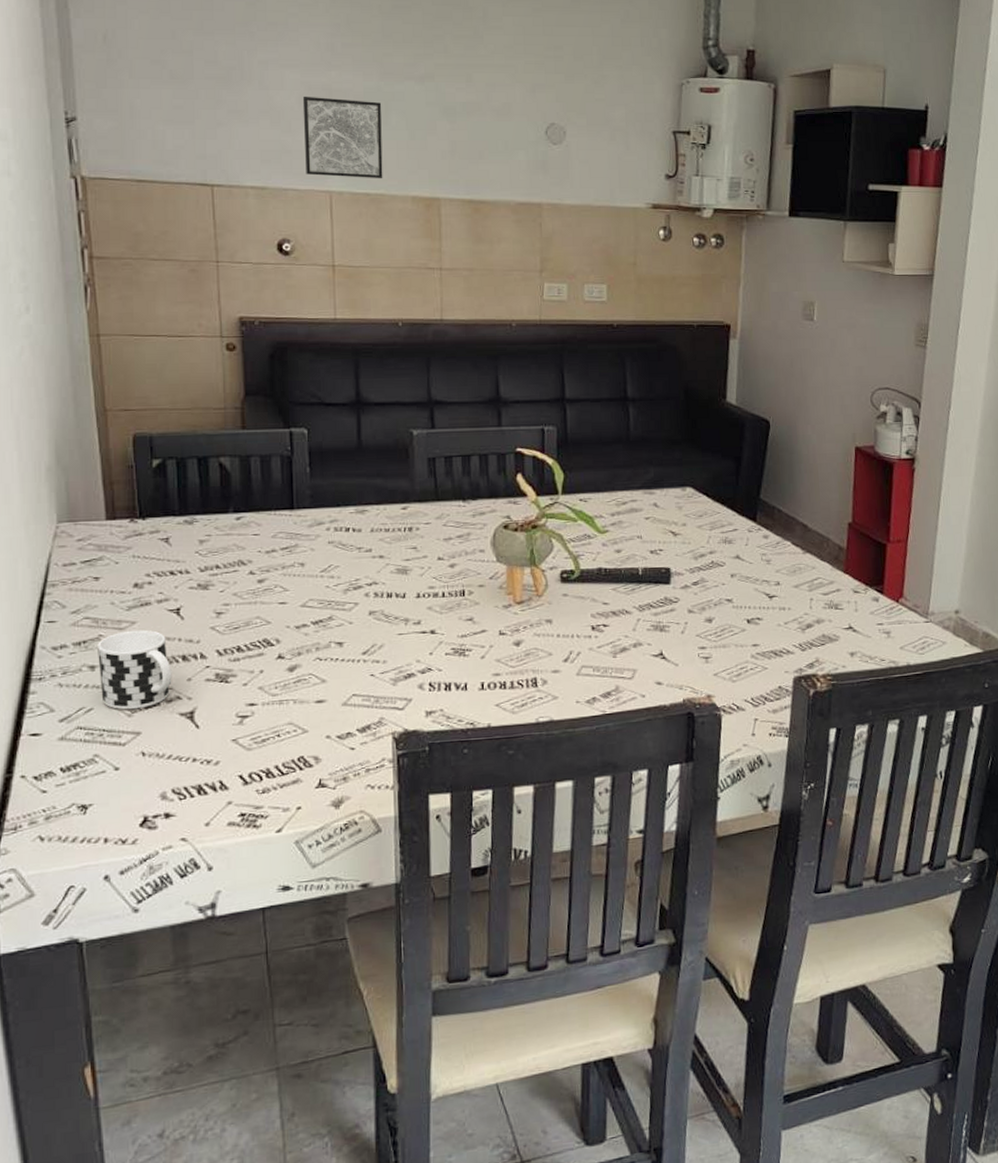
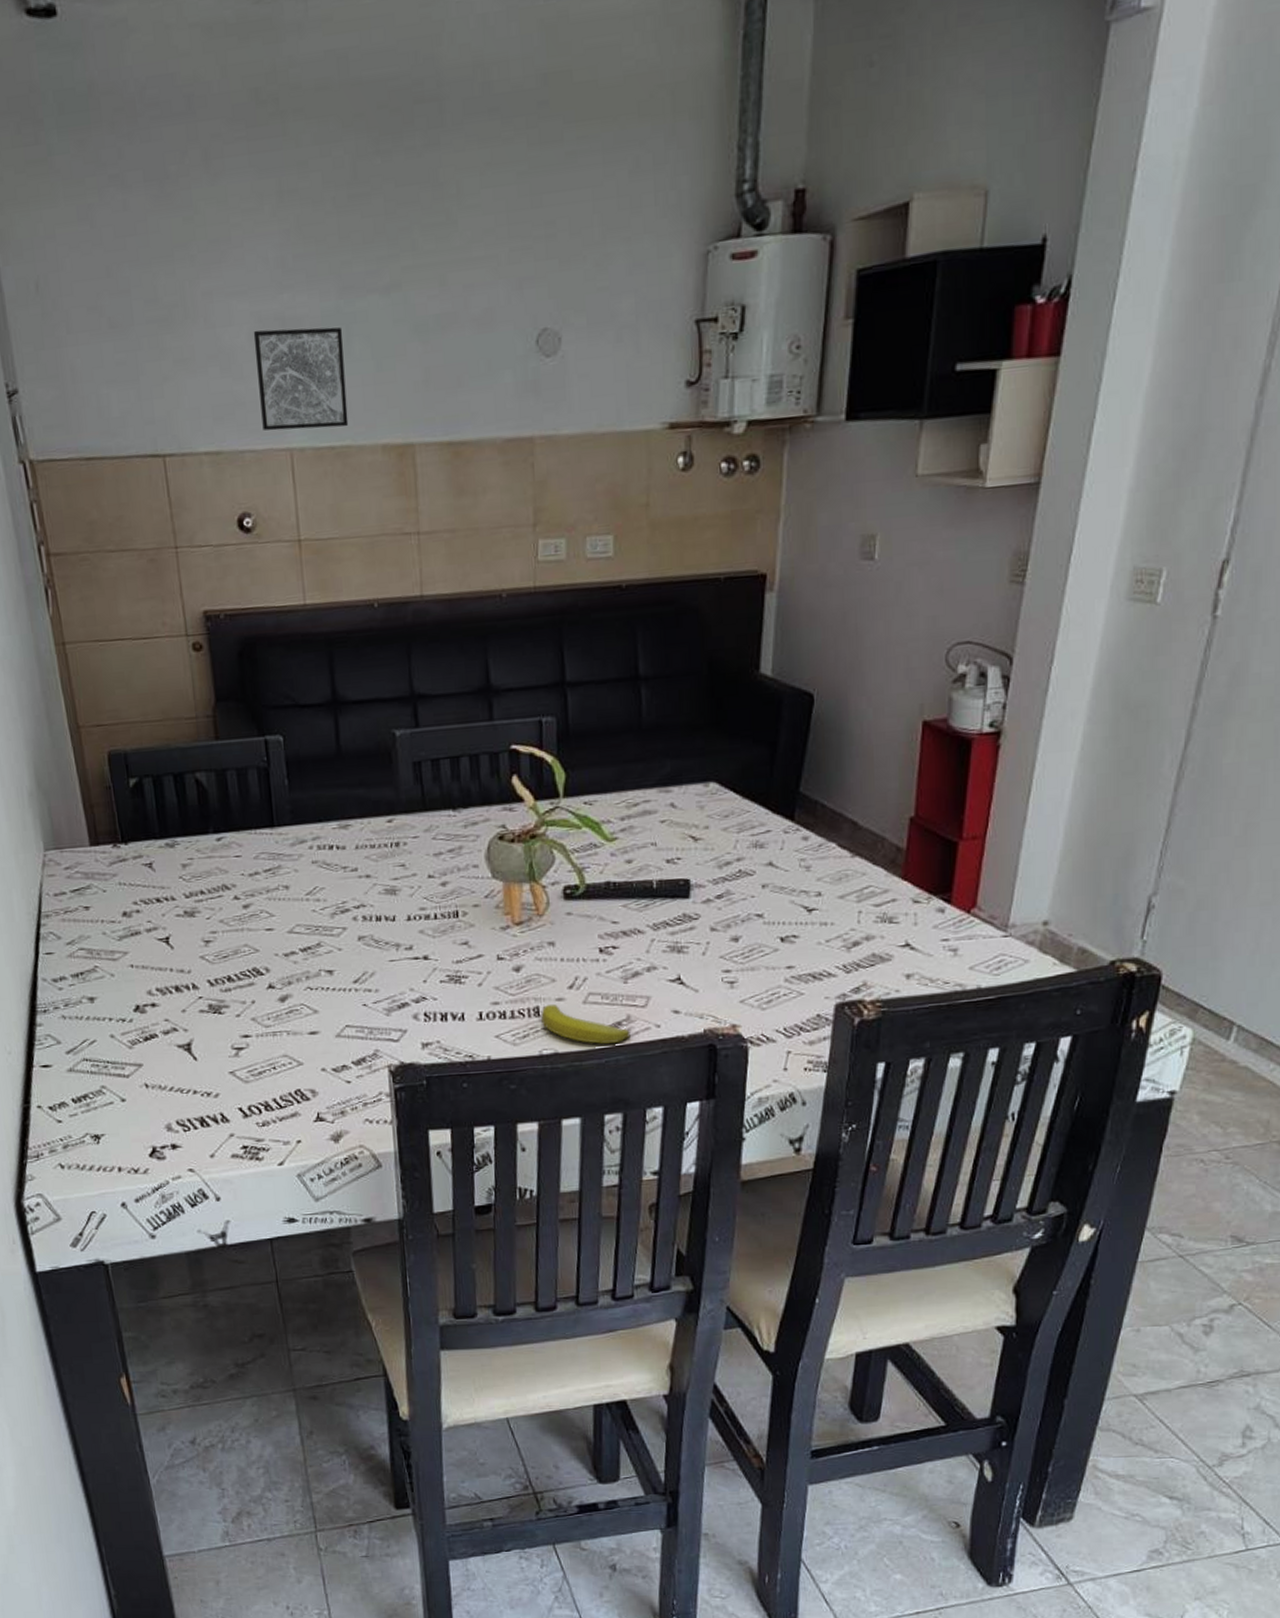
cup: present [98,629,172,710] -> none [94,960,168,1042]
banana: none [538,676,619,712] -> present [541,1004,631,1044]

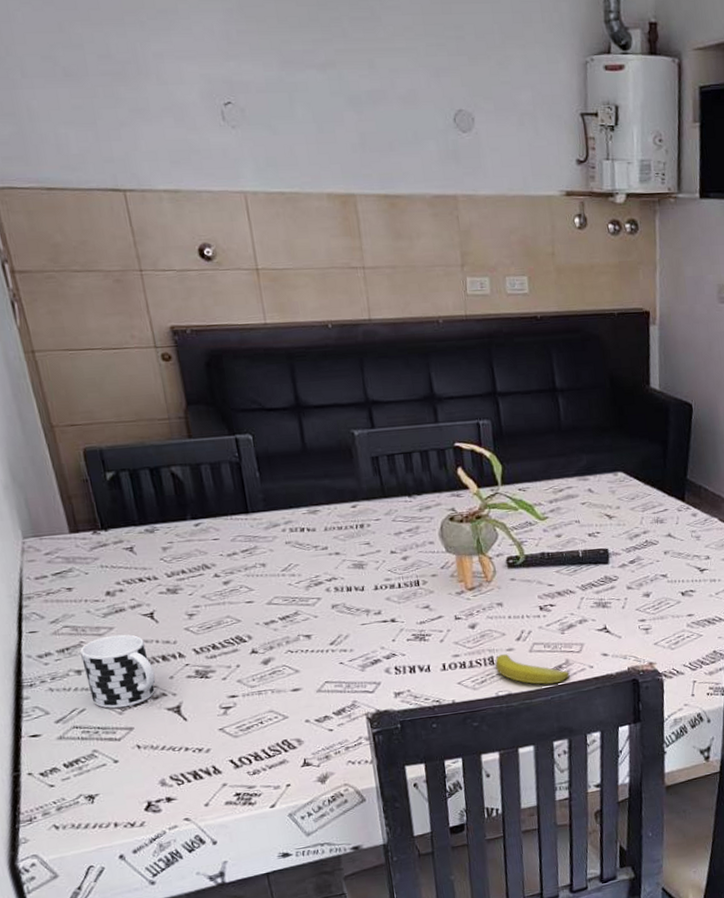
cup: none [94,960,168,1042] -> present [80,634,156,709]
wall art: present [253,327,349,431] -> none [203,90,296,177]

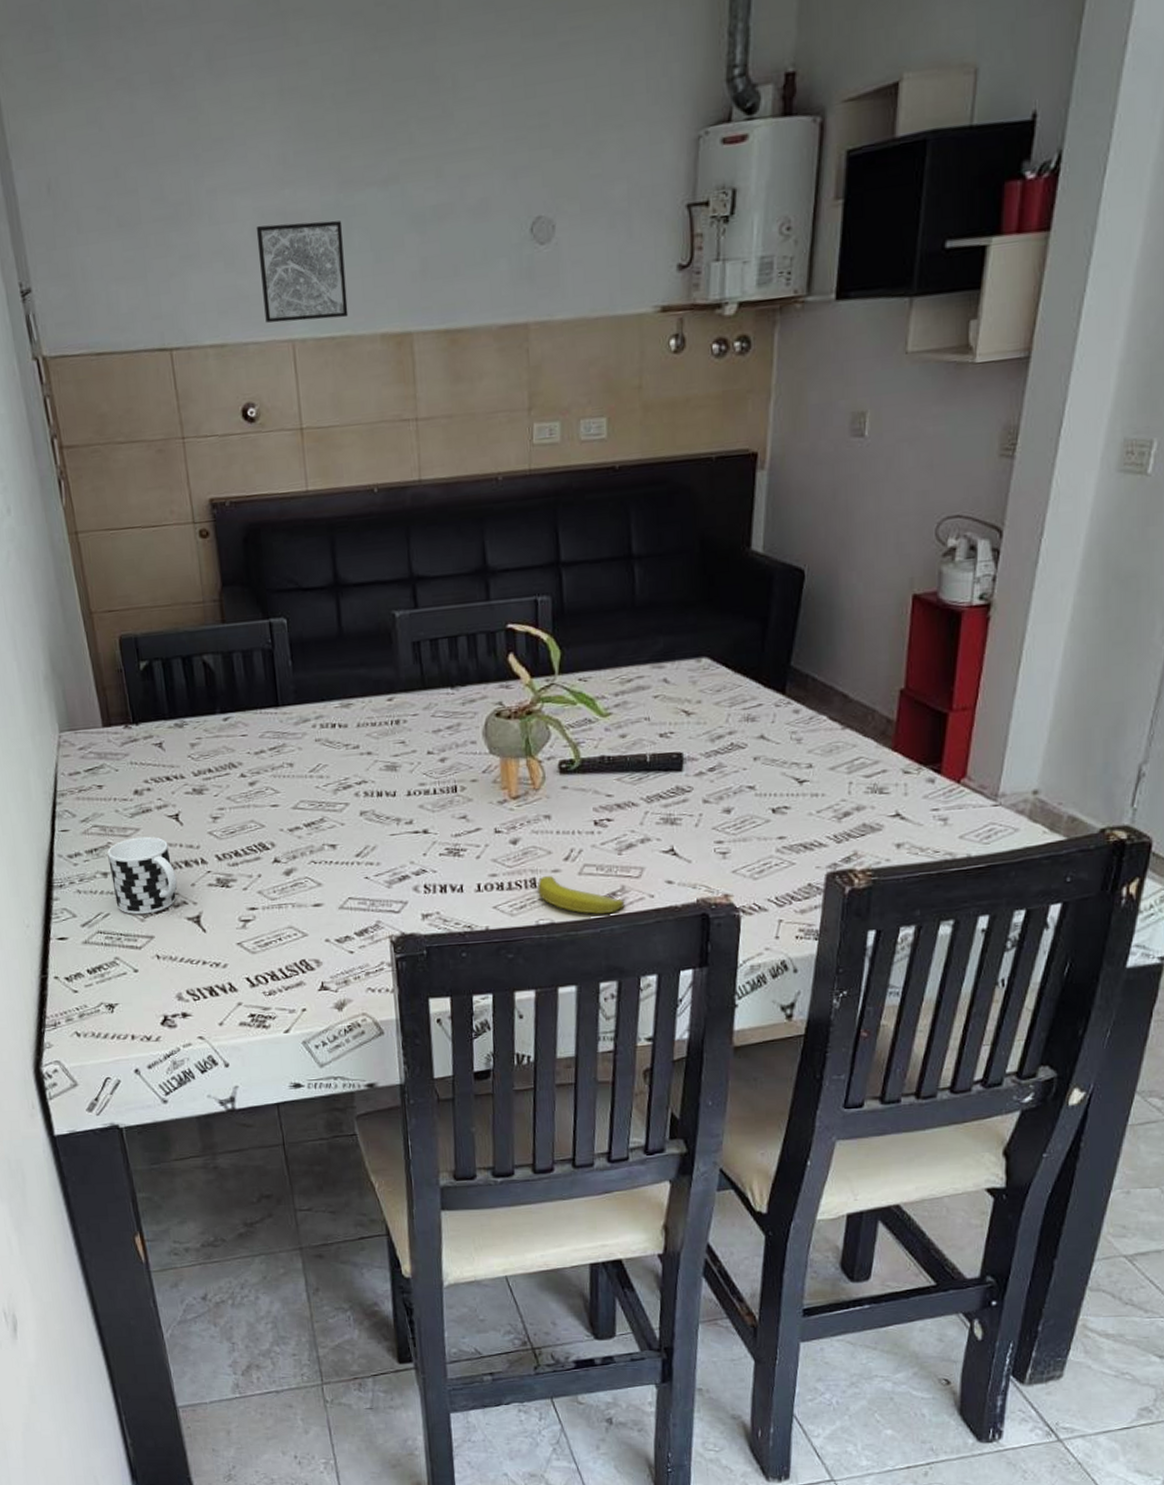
wall art: none [203,90,296,177] -> present [256,220,349,323]

